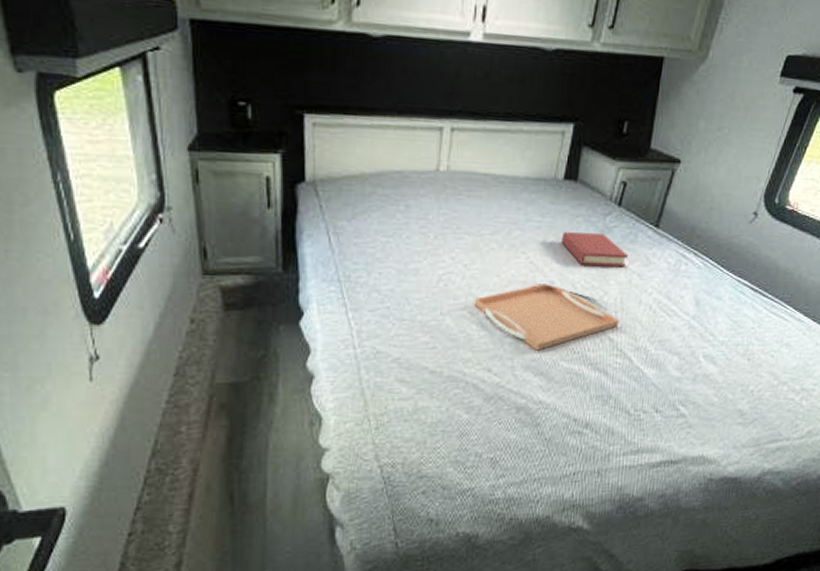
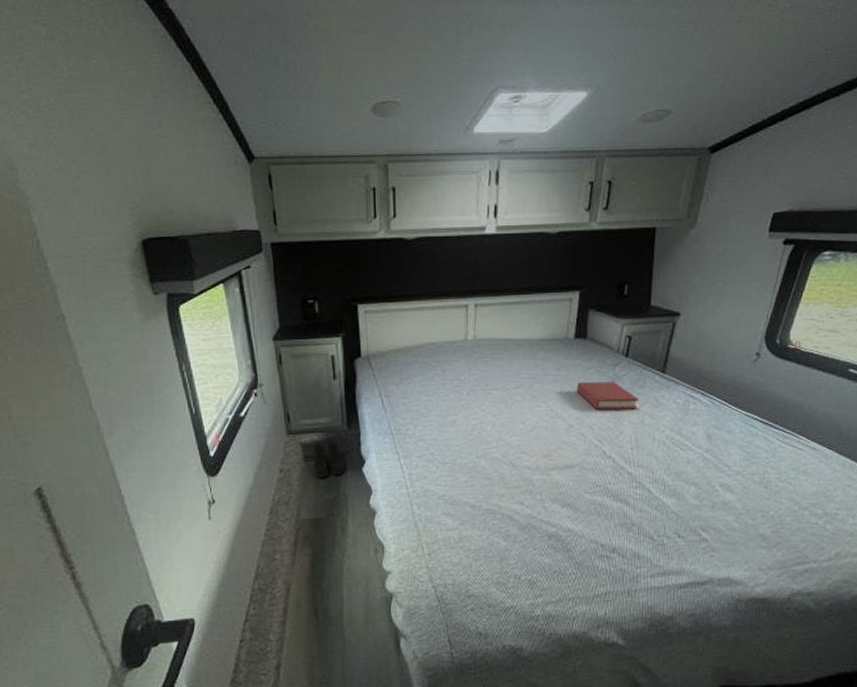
boots: none [235,285,278,334] -> present [312,440,346,479]
serving tray: present [474,284,619,351] -> none [504,427,636,485]

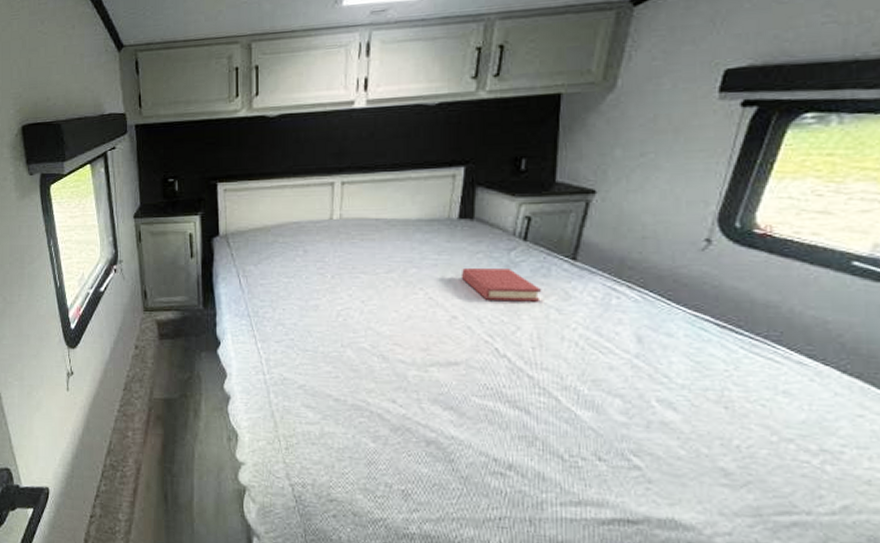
boots: present [312,440,346,479] -> none [168,319,200,359]

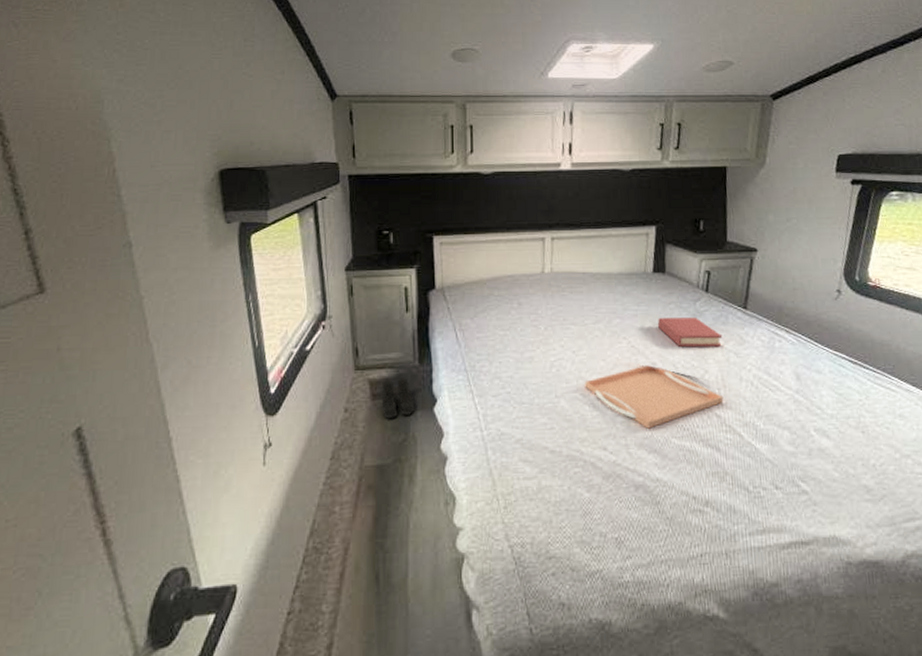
boots: none [168,319,200,359] -> present [381,376,416,420]
serving tray: none [374,318,539,385] -> present [585,365,724,429]

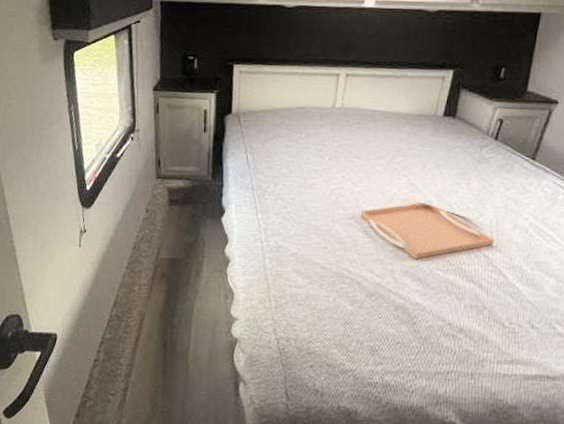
boots: present [381,376,416,420] -> none [177,188,207,223]
hardback book: present [657,317,723,348] -> none [439,160,505,194]

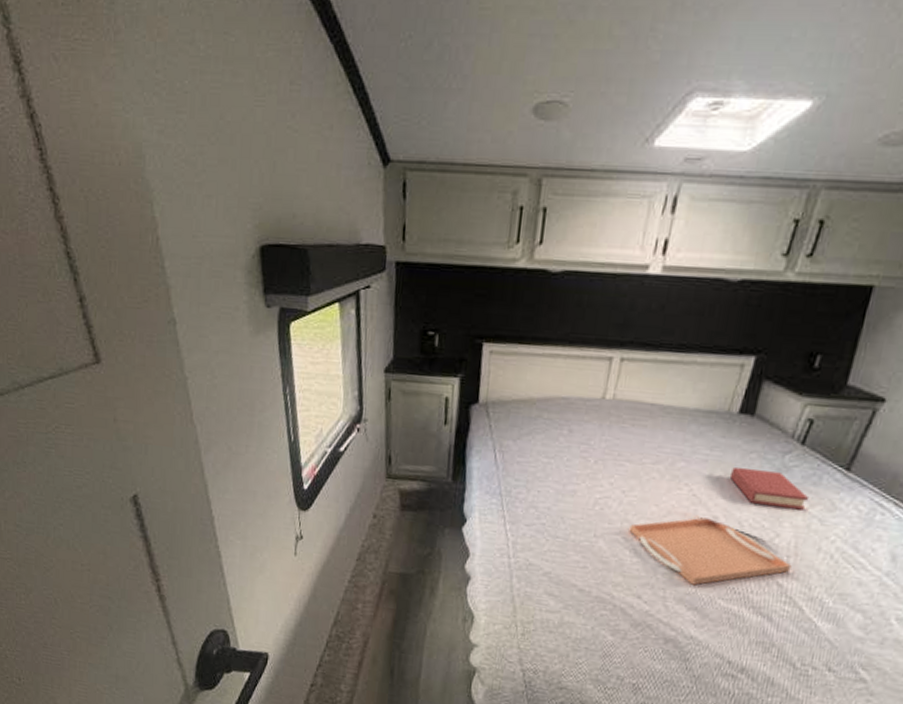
hardback book: none [439,160,505,194] -> present [729,467,809,510]

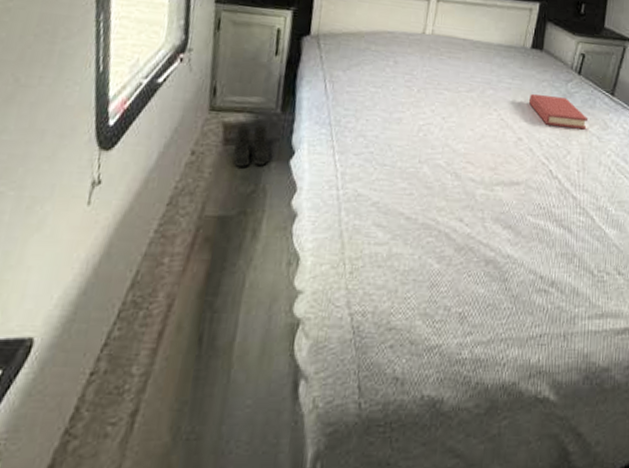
boots: none [409,491,445,532] -> present [232,123,271,168]
serving tray: present [629,517,792,585] -> none [450,139,582,204]

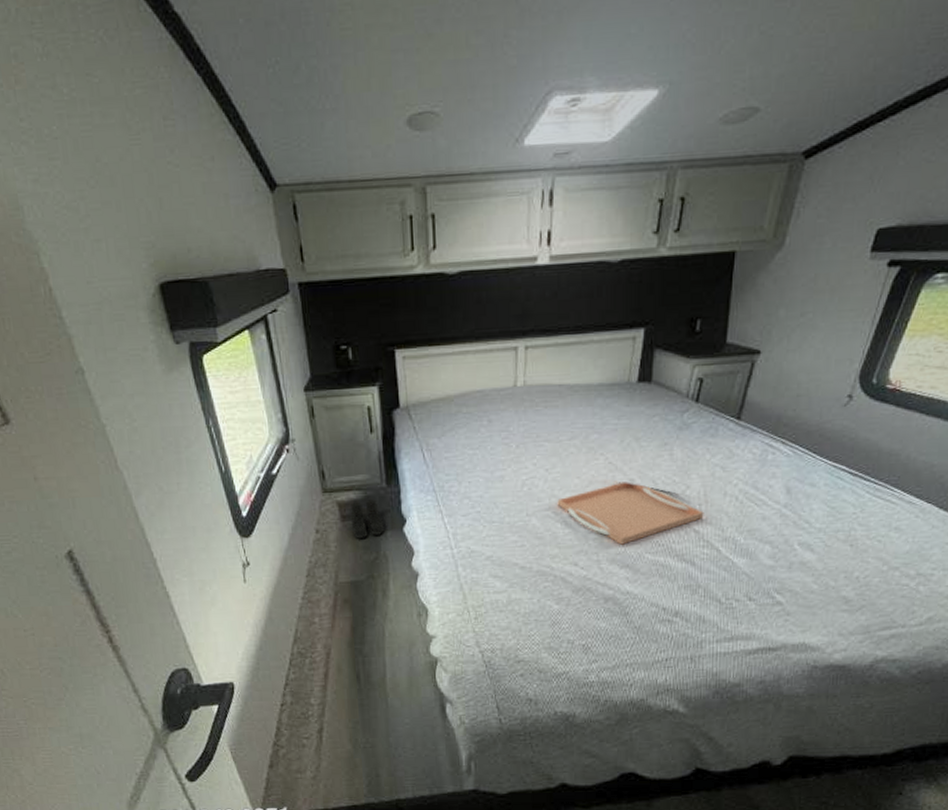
serving tray: none [450,139,582,204] -> present [557,482,704,545]
hardback book: present [528,94,589,130] -> none [638,430,710,463]

